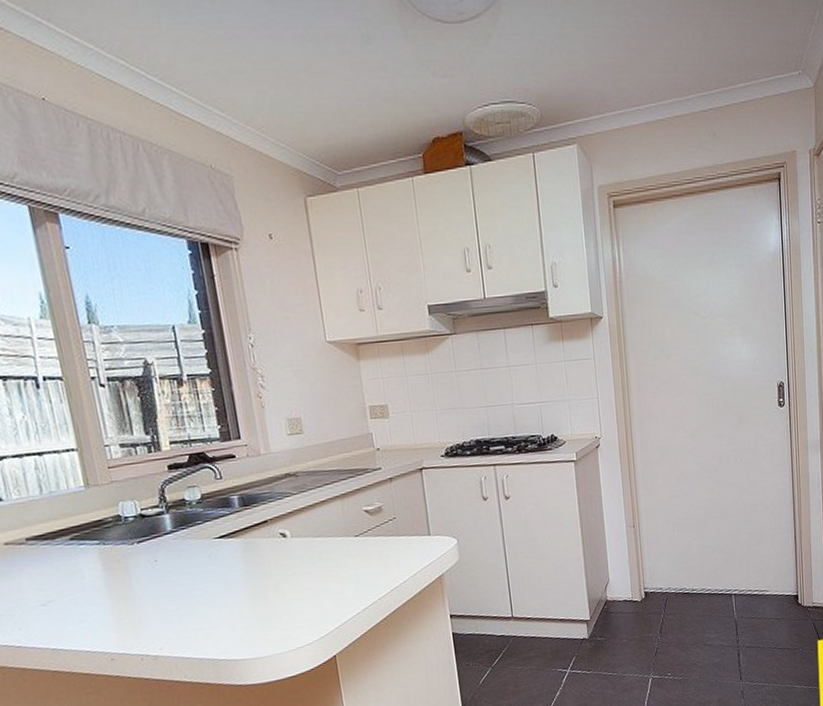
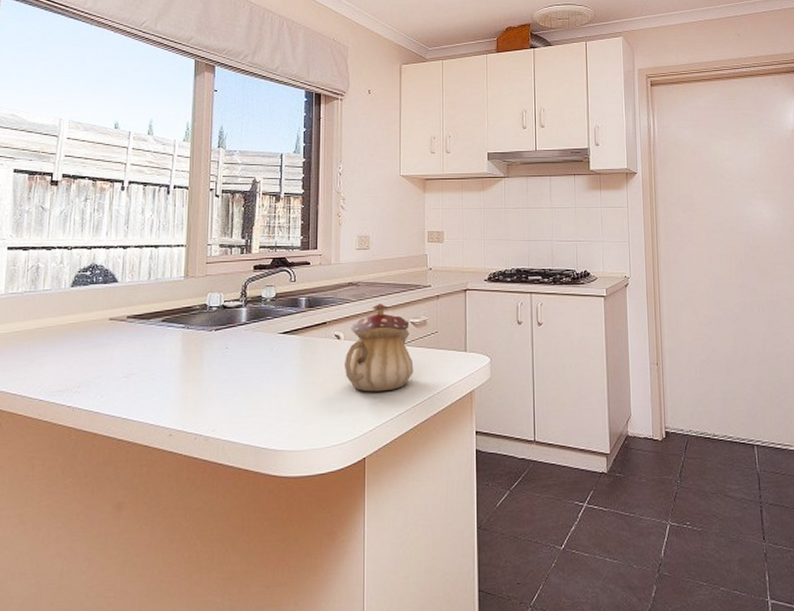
teapot: none [295,493,375,590] -> present [344,303,414,392]

